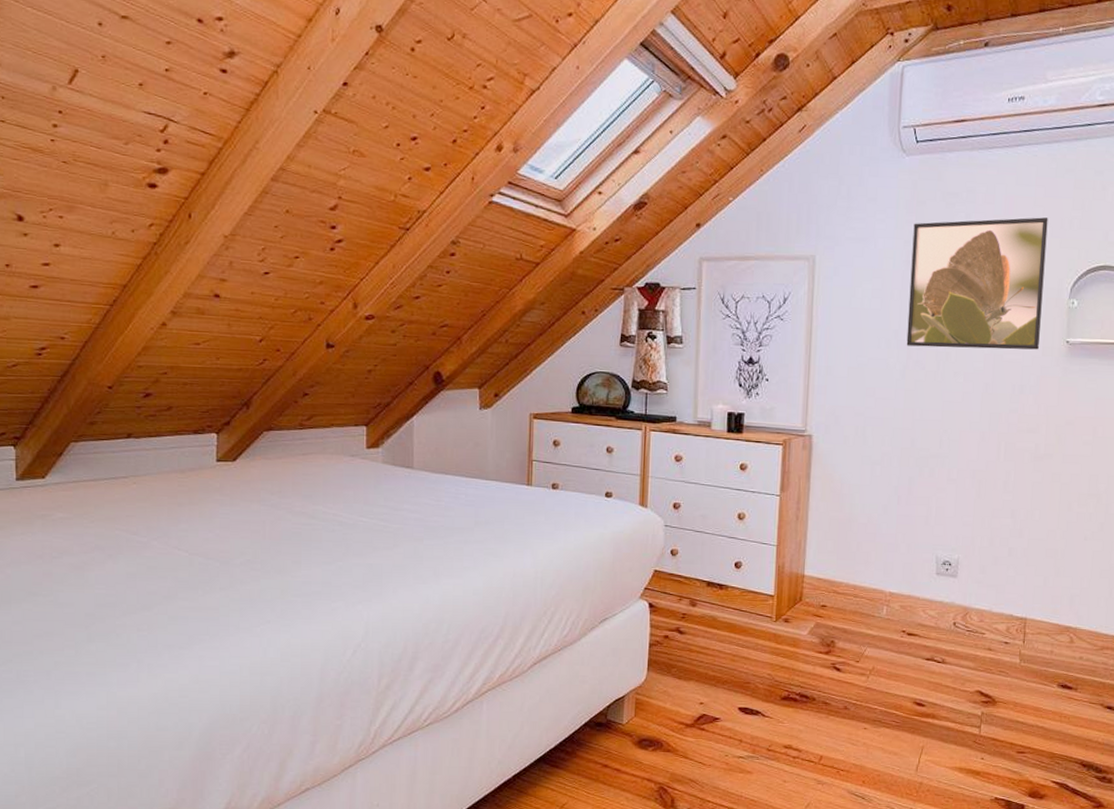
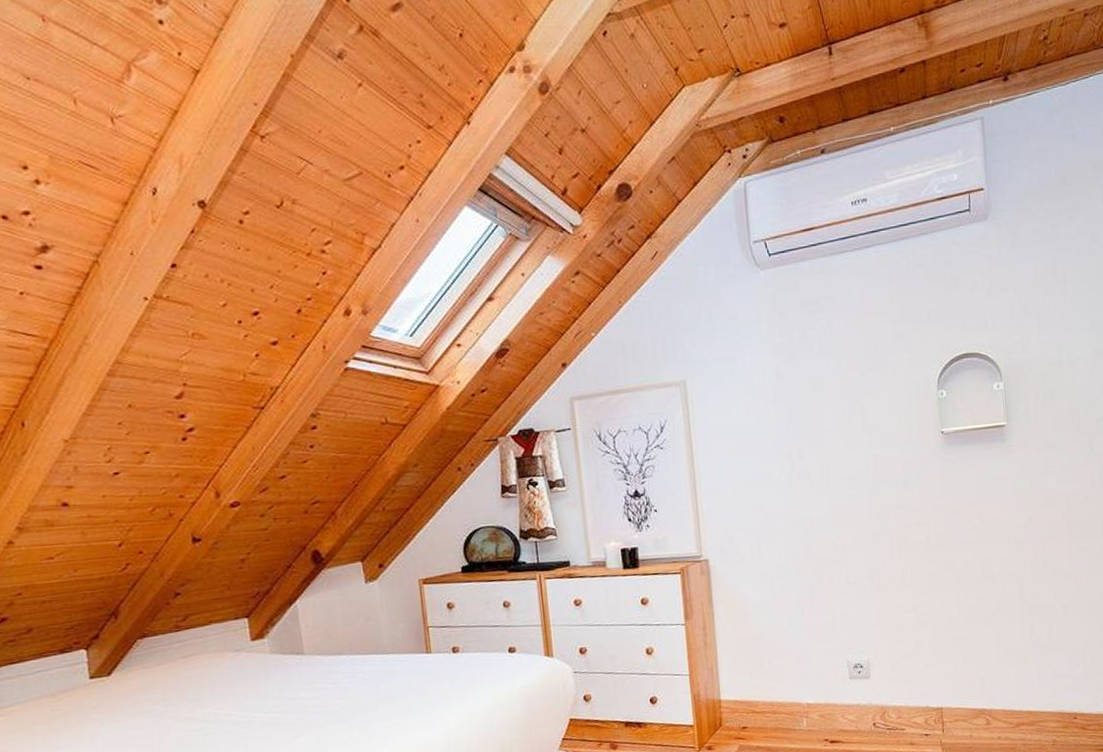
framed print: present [906,217,1048,350] -> none [778,314,916,458]

